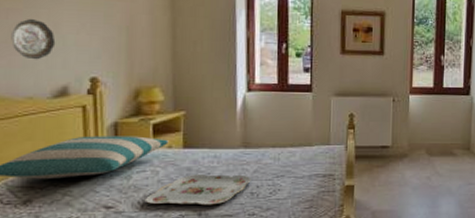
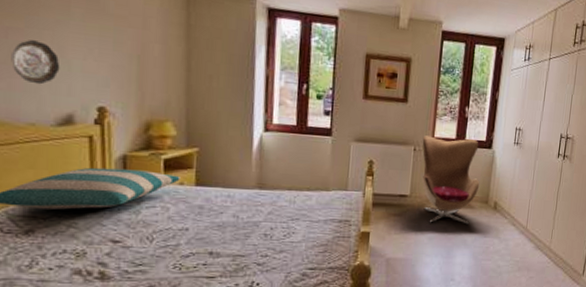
serving tray: present [144,174,251,206] -> none [154,213,265,245]
armchair: none [400,86,461,173] -> present [422,135,480,225]

